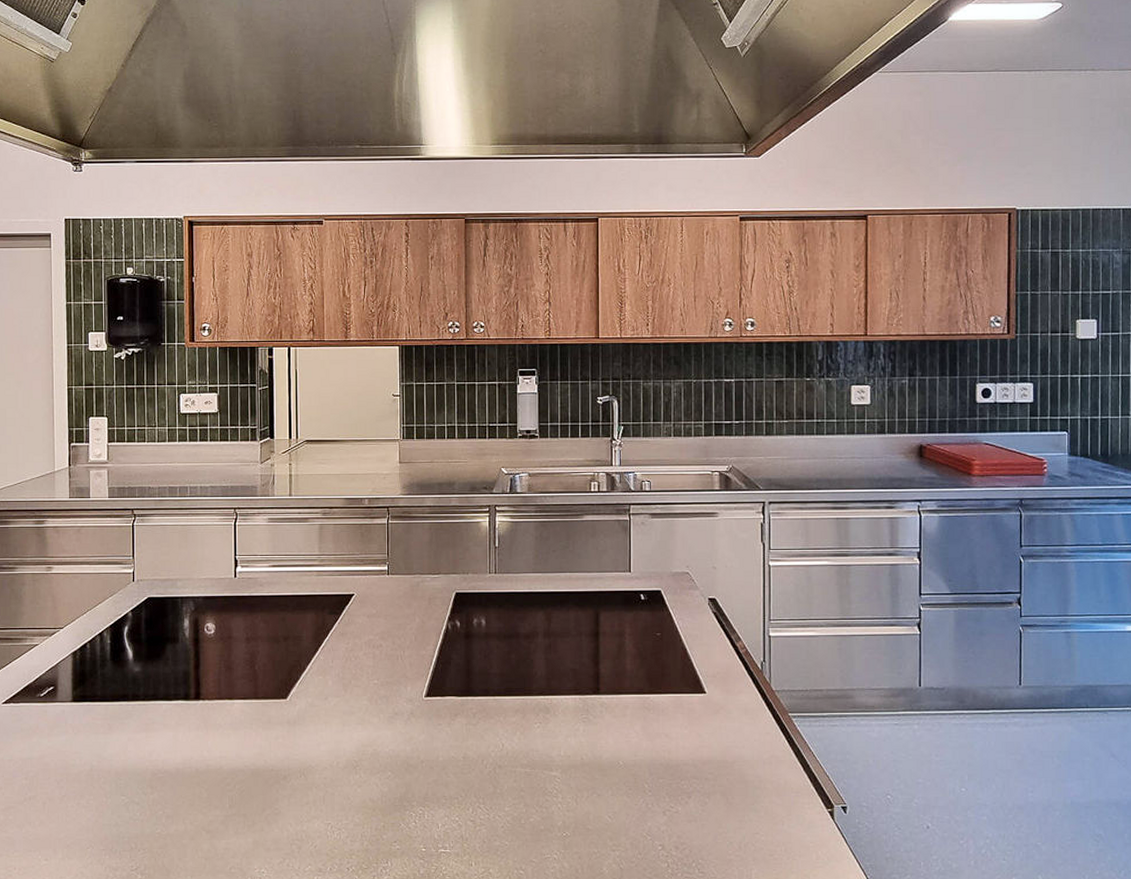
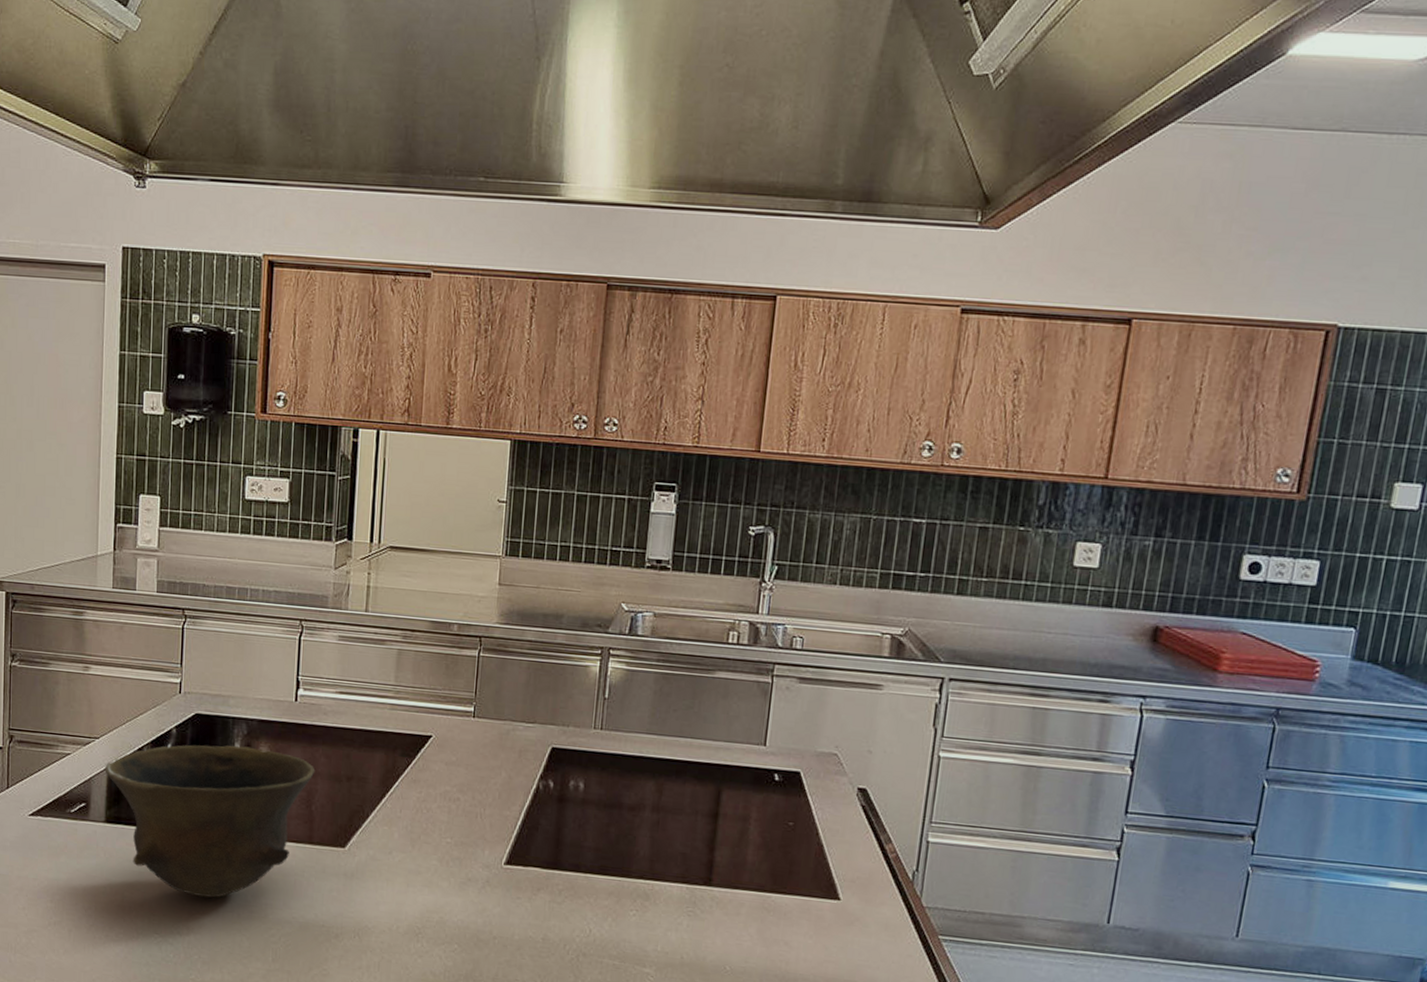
bowl: none [69,621,256,758] -> present [105,745,315,898]

